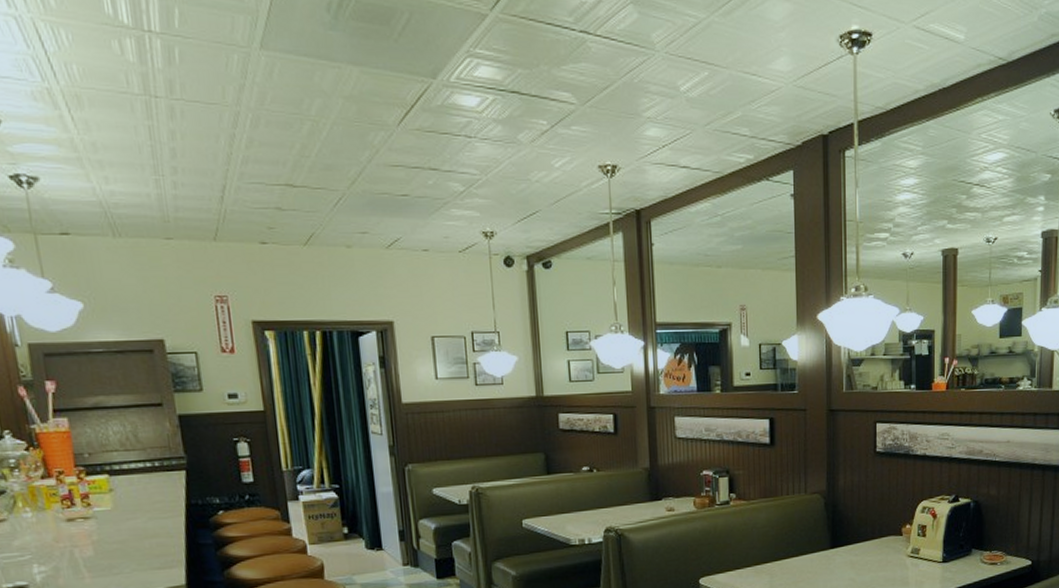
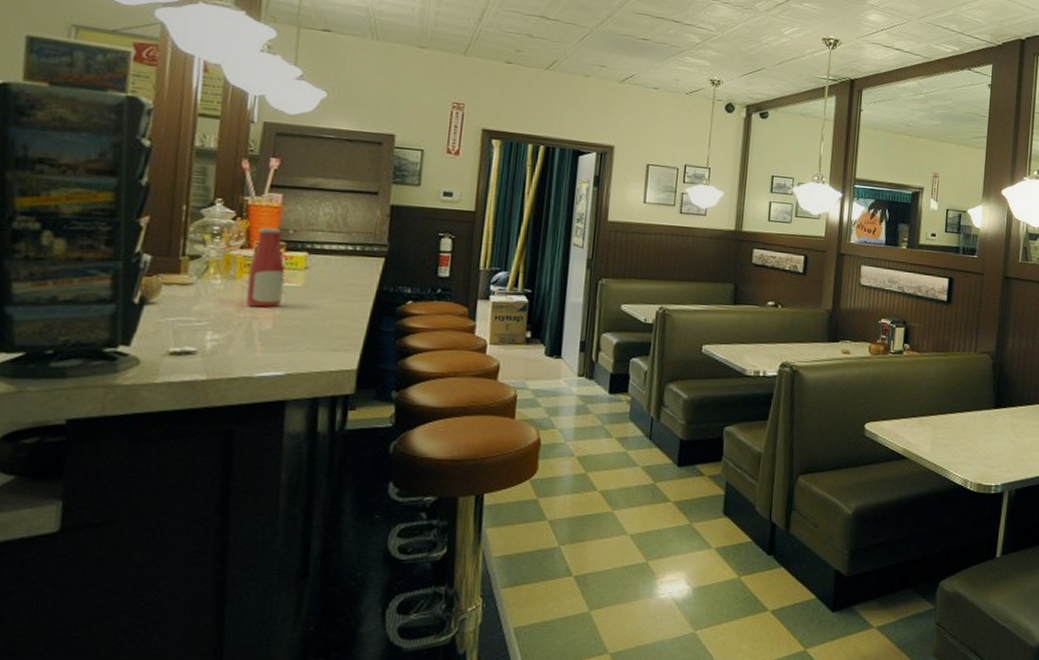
bottle: none [54,454,96,536] -> present [245,227,285,308]

